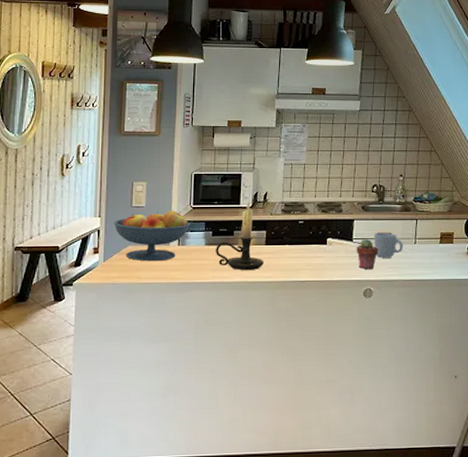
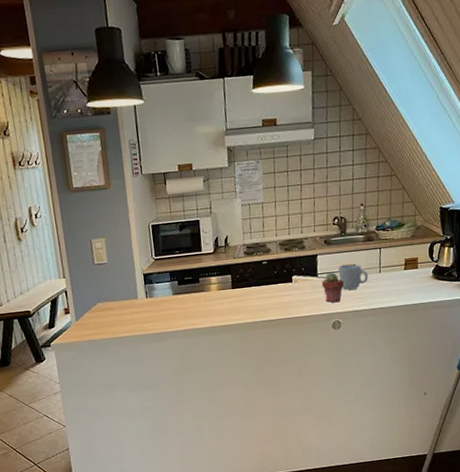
fruit bowl: present [114,211,191,262] -> none [79,263,155,317]
candle holder: present [215,199,264,271] -> none [182,245,232,316]

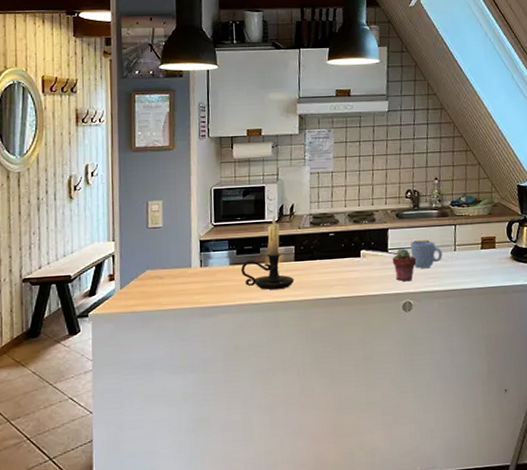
candle holder: none [182,245,232,316] -> present [240,213,294,290]

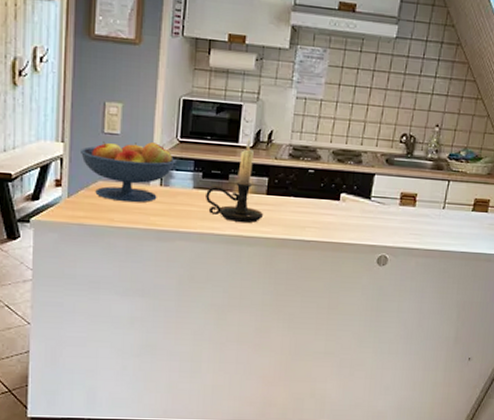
fruit bowl: none [130,229,213,287] -> present [81,141,177,203]
potted succulent: present [392,249,417,282] -> none [373,198,401,235]
mug: present [411,240,442,268] -> none [396,191,430,223]

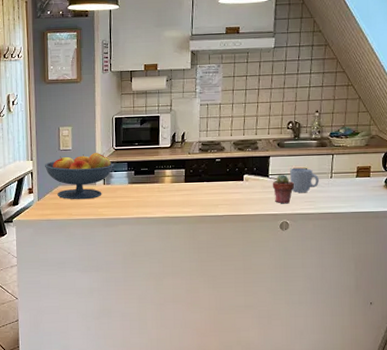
candle holder: present [204,137,263,224] -> none [137,140,183,207]
potted succulent: none [373,198,401,235] -> present [272,175,295,204]
mug: none [396,191,430,223] -> present [290,167,319,192]

